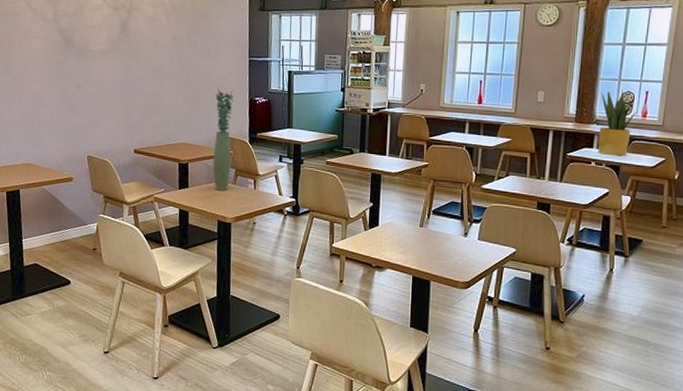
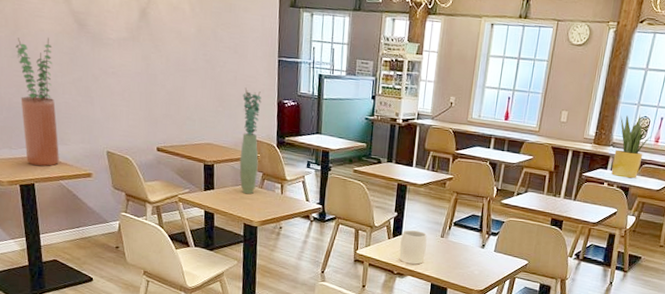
vase: none [9,54,44,173] -> present [15,37,59,167]
mug: none [377,220,405,257] -> present [399,230,427,265]

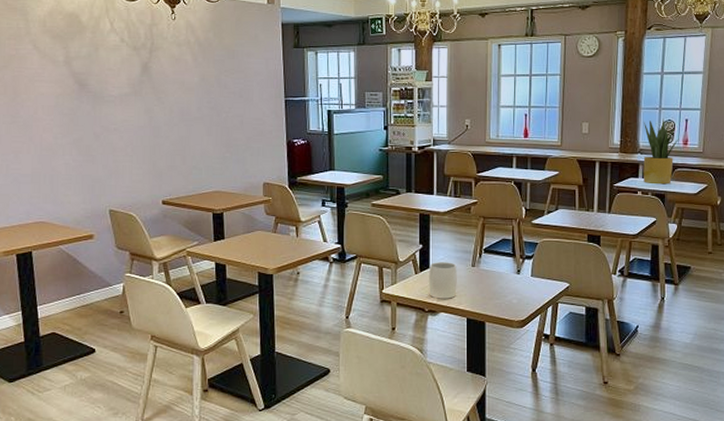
vase: present [15,37,59,167] -> none [14,100,59,233]
vase: present [239,87,262,195] -> none [250,131,270,241]

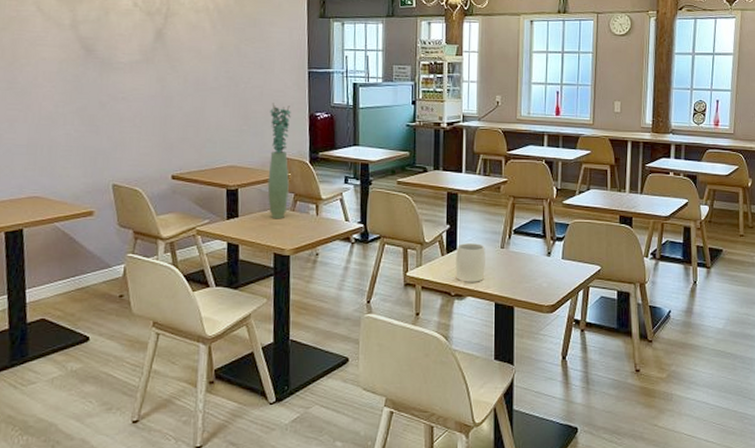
vase: none [250,131,270,241] -> present [267,103,291,219]
planter: present [643,118,680,185] -> none [675,99,711,166]

